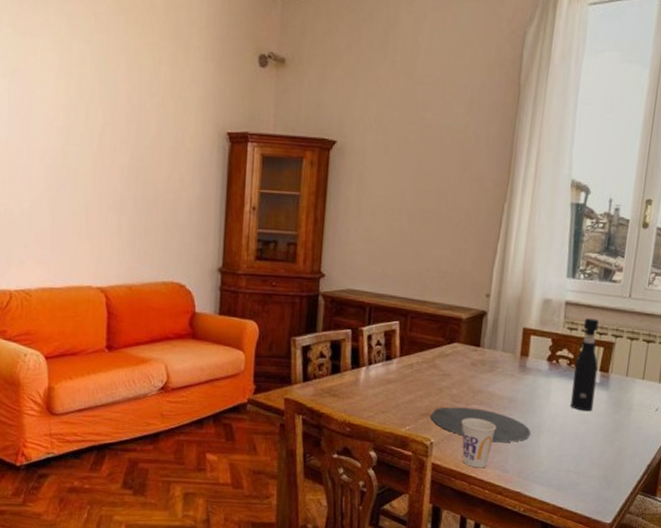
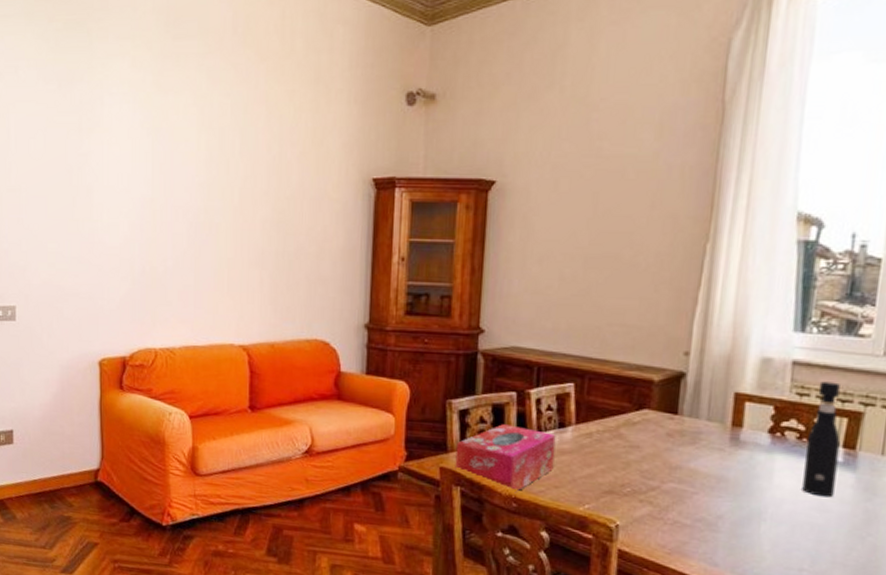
tissue box: none [297,358,384,419] -> present [455,424,556,493]
plate: present [430,407,531,442] -> none [614,484,747,530]
cup: present [461,418,497,468] -> none [655,498,701,559]

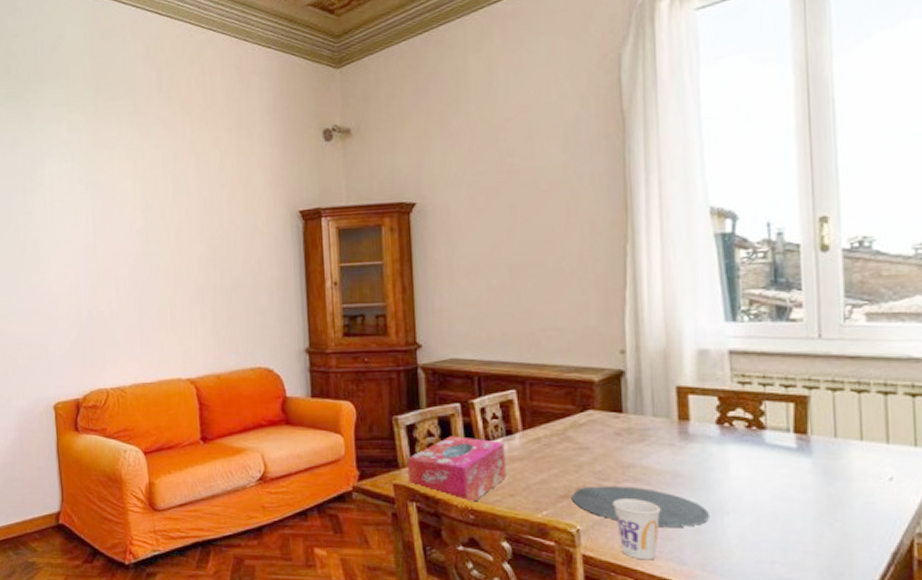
plate: none [614,484,747,530] -> present [571,486,709,527]
cup: none [655,498,701,559] -> present [613,498,661,560]
pepper grinder: present [802,381,841,498] -> none [756,368,793,485]

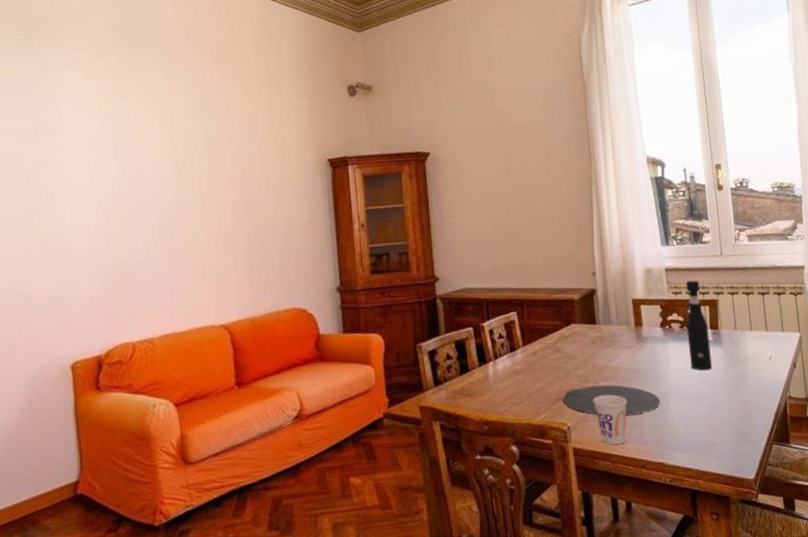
tissue box: present [407,436,506,505] -> none [430,356,512,417]
pepper grinder: none [756,368,793,485] -> present [685,280,712,371]

